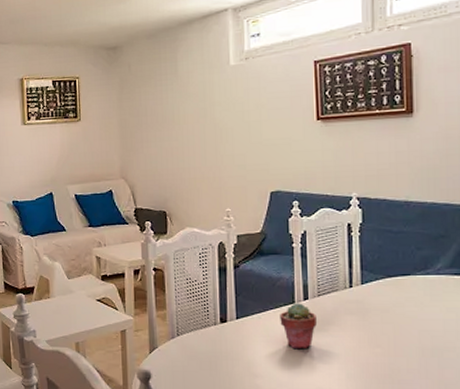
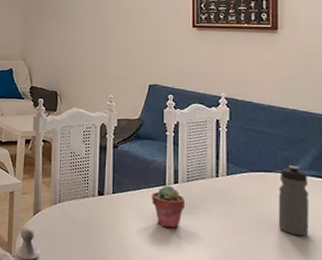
water bottle: none [418,265,451,341] -> present [278,165,309,236]

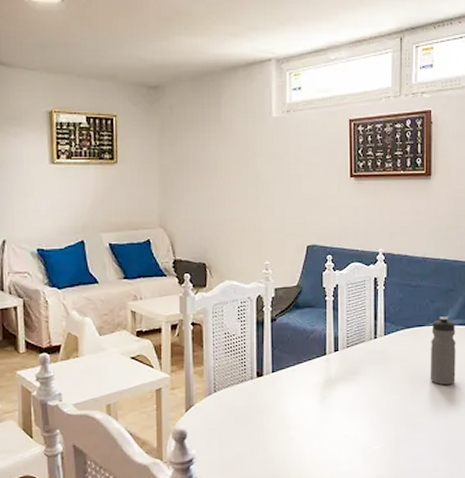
potted succulent: present [152,185,185,229] -> none [313,354,345,400]

